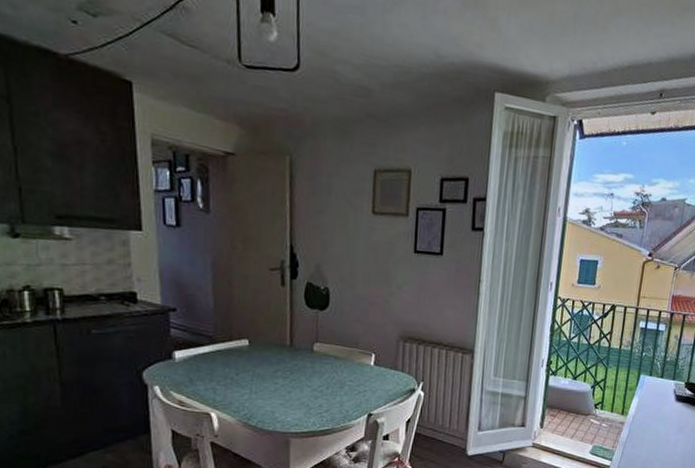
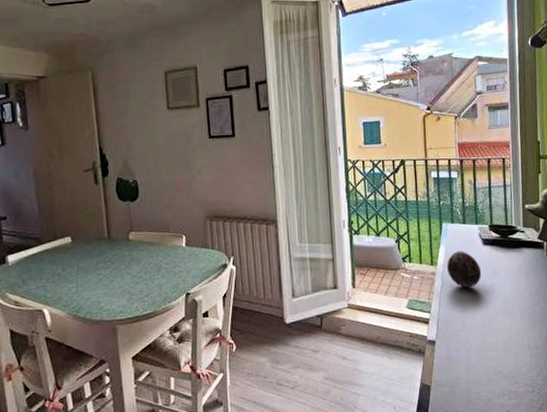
decorative egg: none [636,404,669,441] -> present [447,251,482,288]

